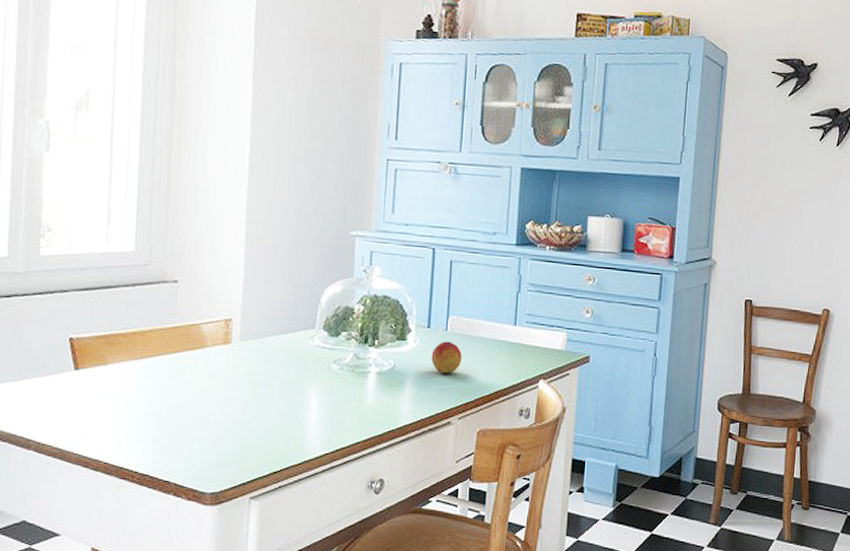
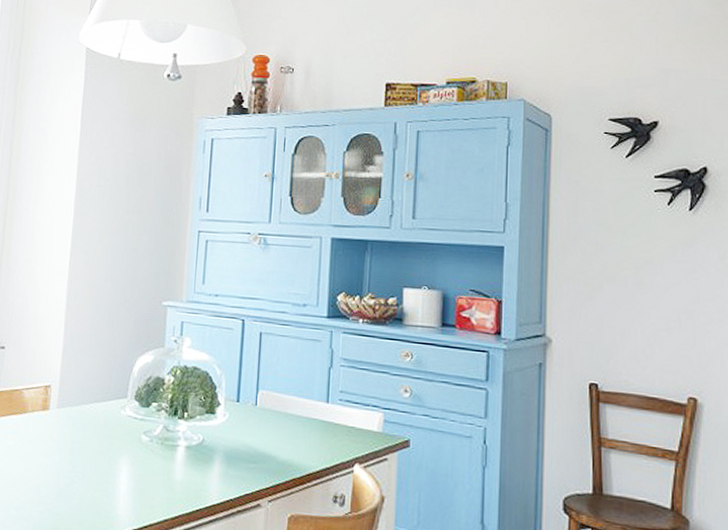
peach: present [431,341,462,374] -> none [240,417,272,452]

